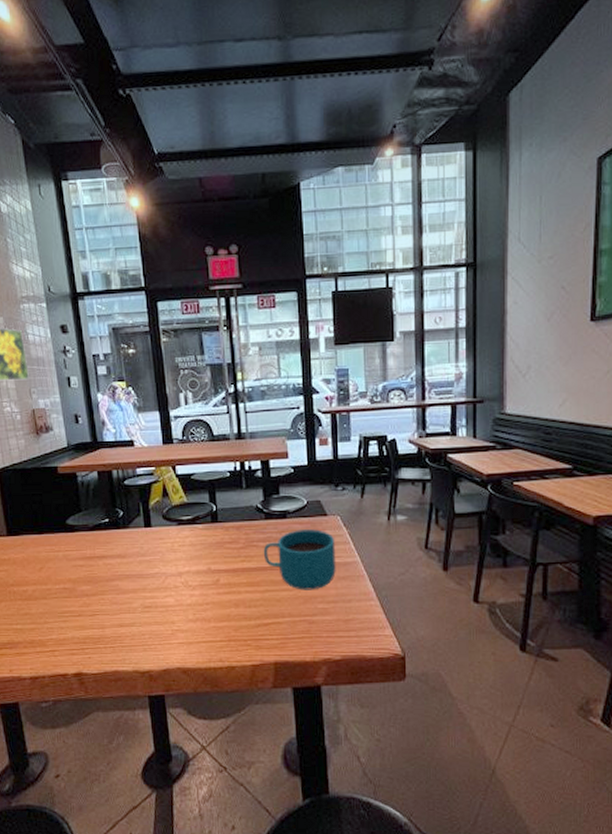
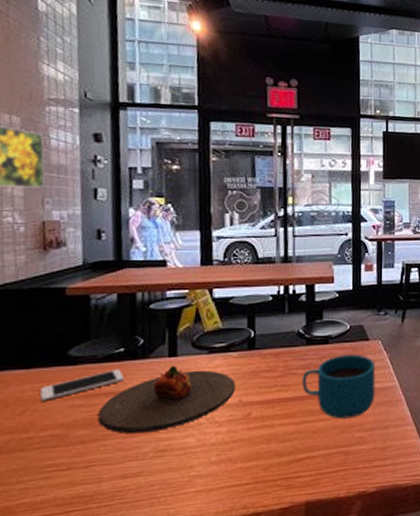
cell phone: none [51,536,112,561] -> present [40,369,125,401]
plate: none [95,534,204,591] -> present [97,365,236,434]

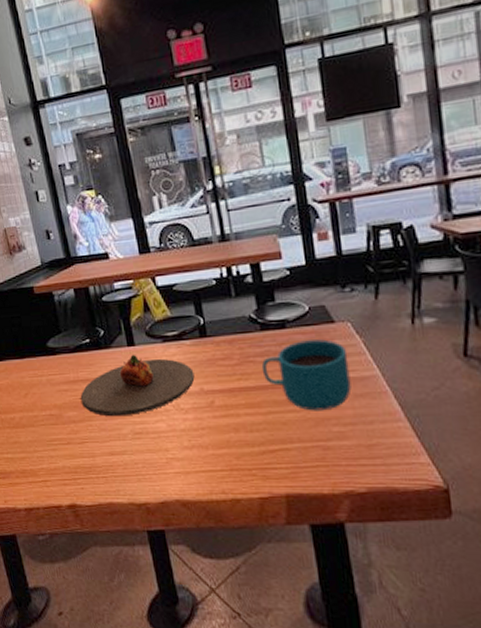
cell phone: present [40,369,125,401] -> none [34,358,95,386]

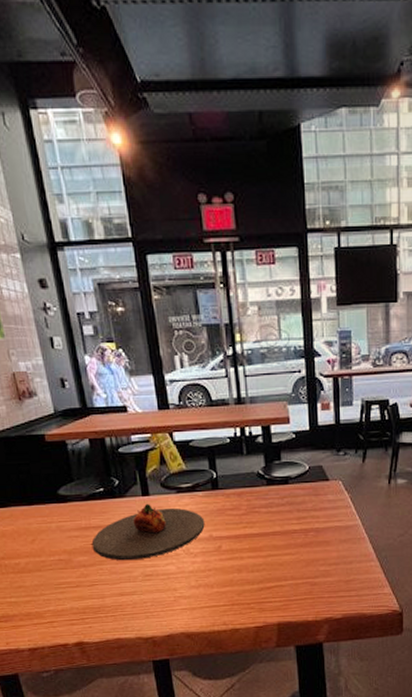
cup: present [261,339,352,411] -> none [265,494,338,554]

